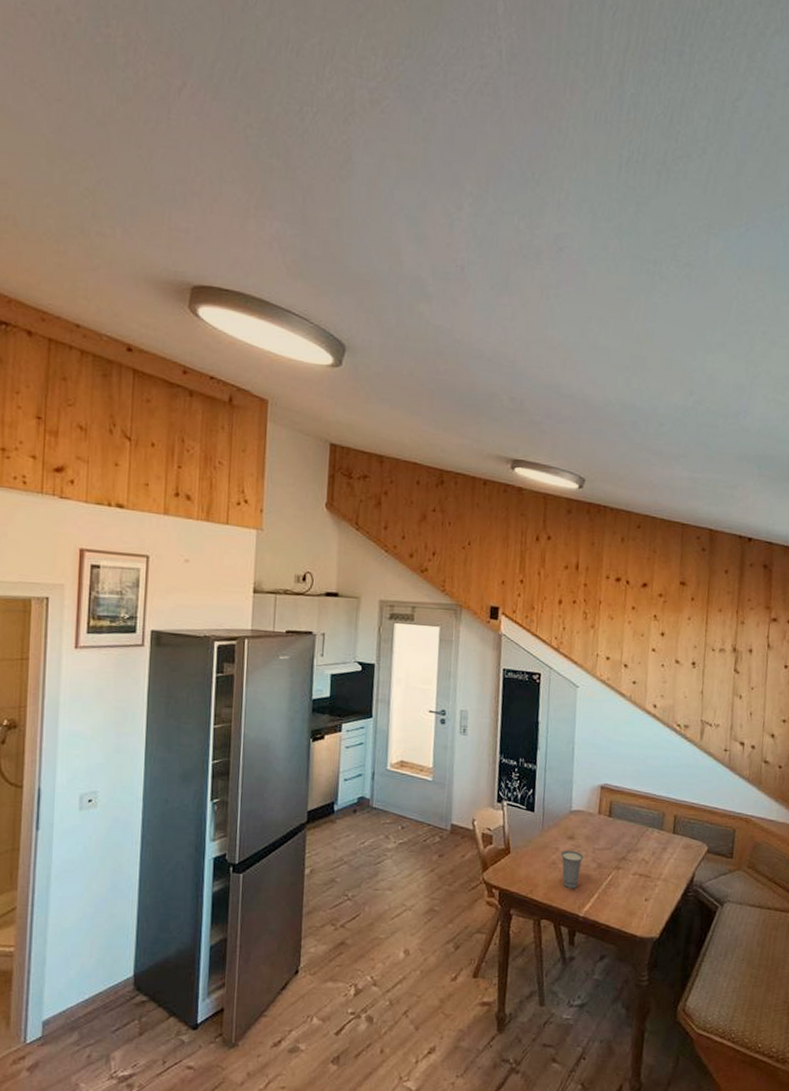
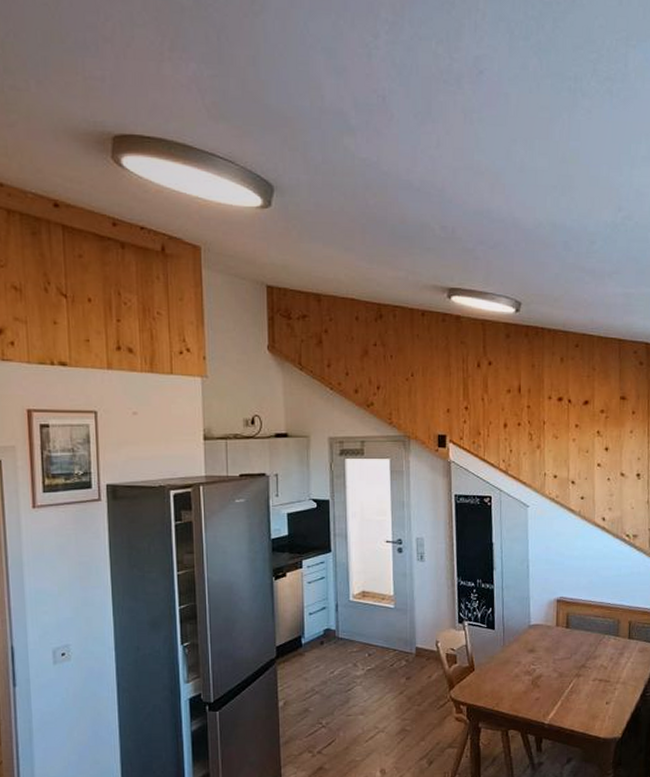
cup: present [560,850,584,889] -> none [523,662,545,699]

